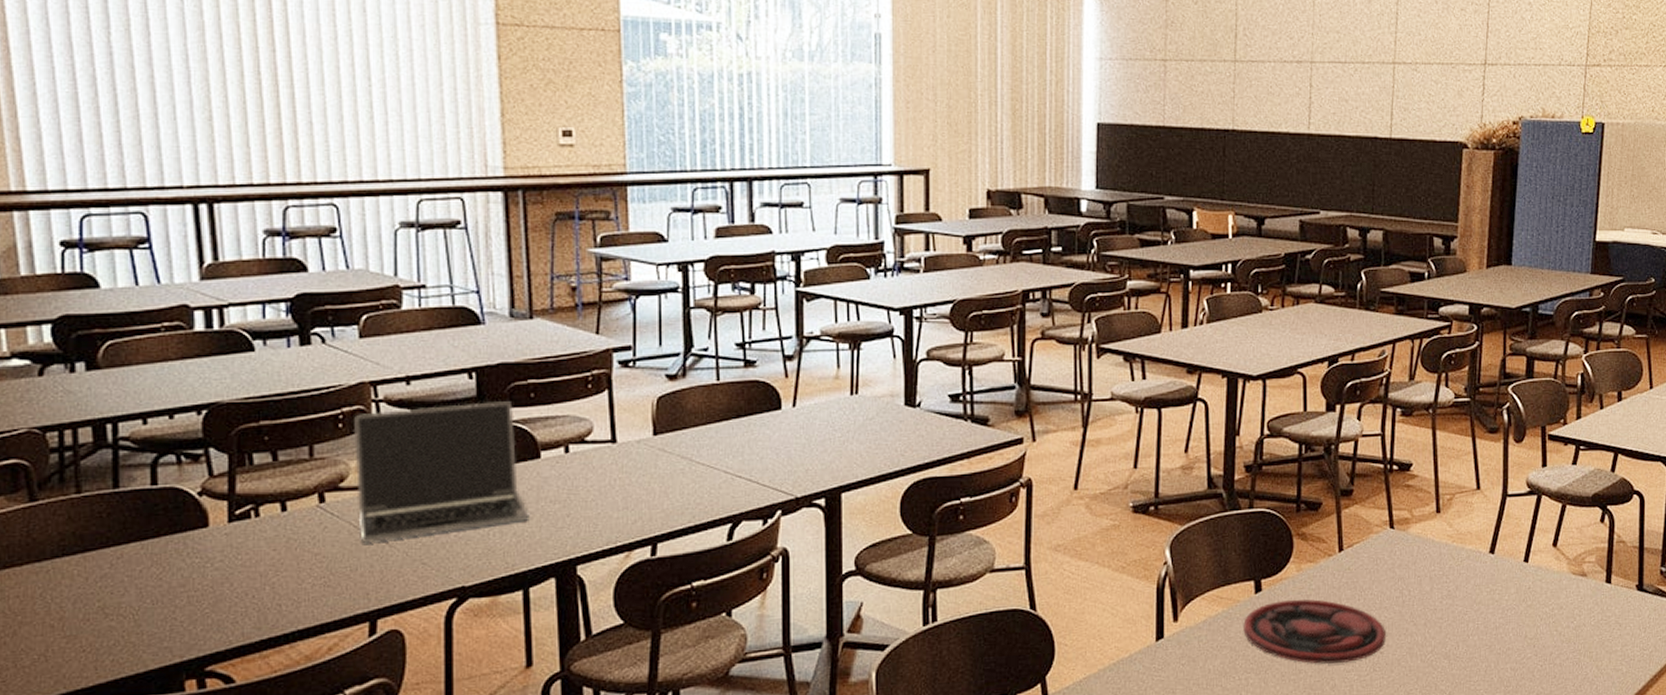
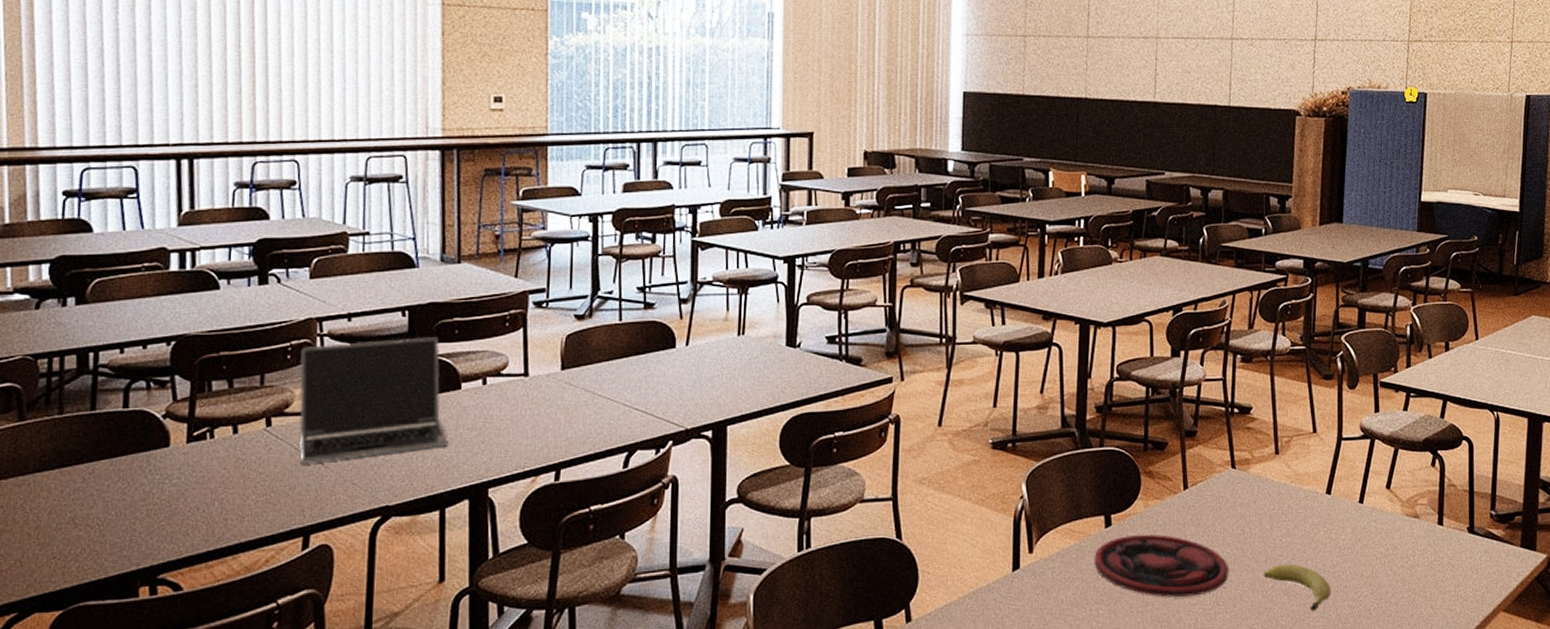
fruit: none [1422,626,1493,675] -> present [1263,564,1331,612]

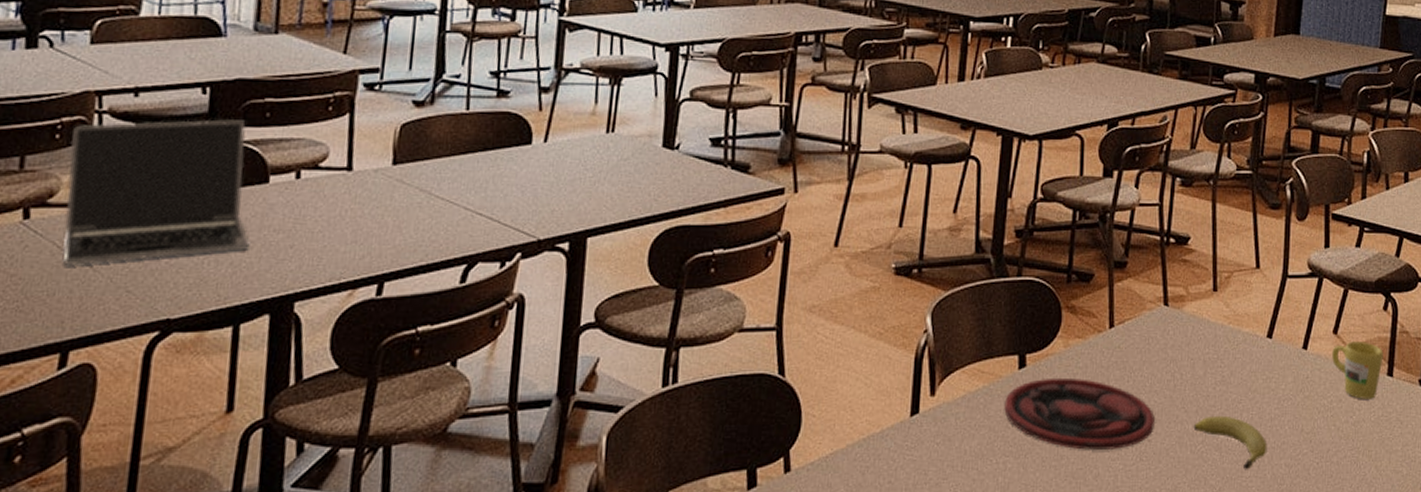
mug: none [1385,495,1434,546] -> present [1331,341,1383,399]

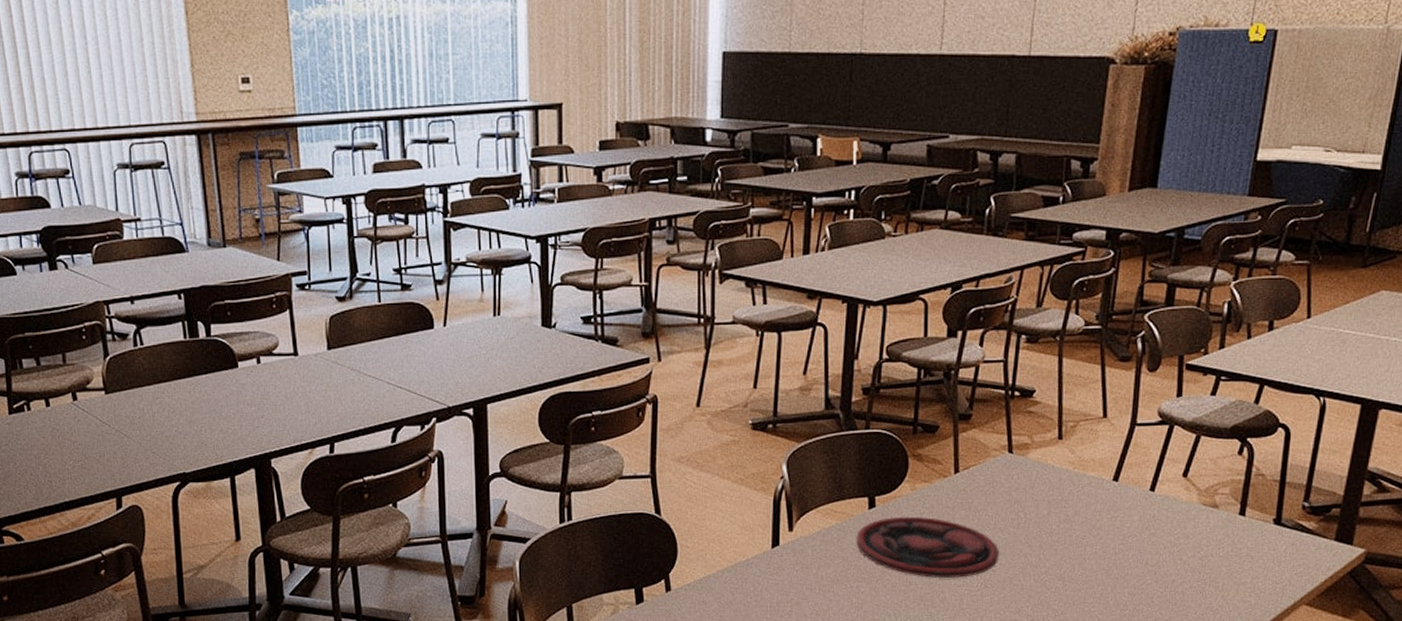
laptop: present [62,119,250,265] -> none [93,319,232,434]
fruit: present [1193,415,1268,470] -> none [1036,550,1111,597]
mug: present [1331,341,1383,399] -> none [1180,484,1236,536]

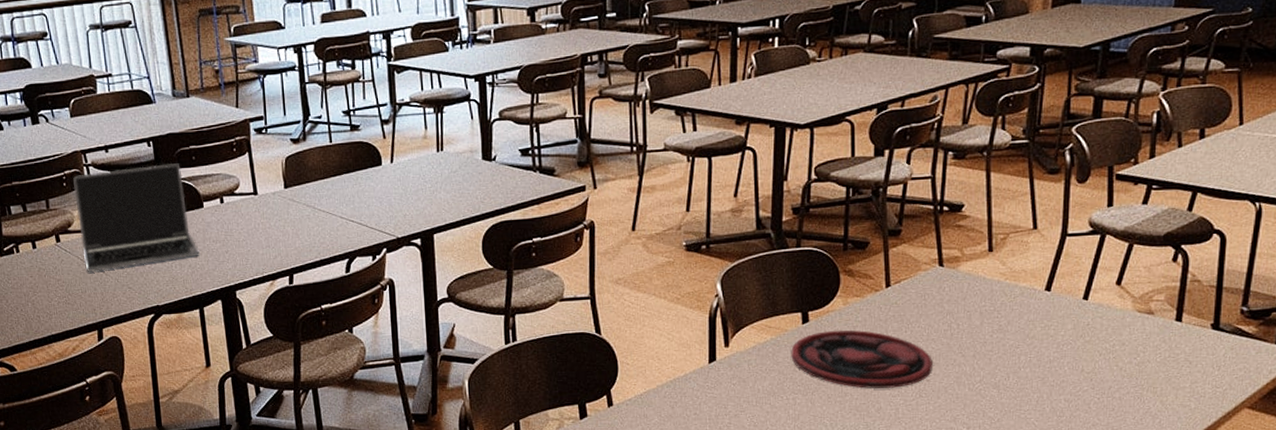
laptop: none [93,319,232,434] -> present [73,163,200,272]

